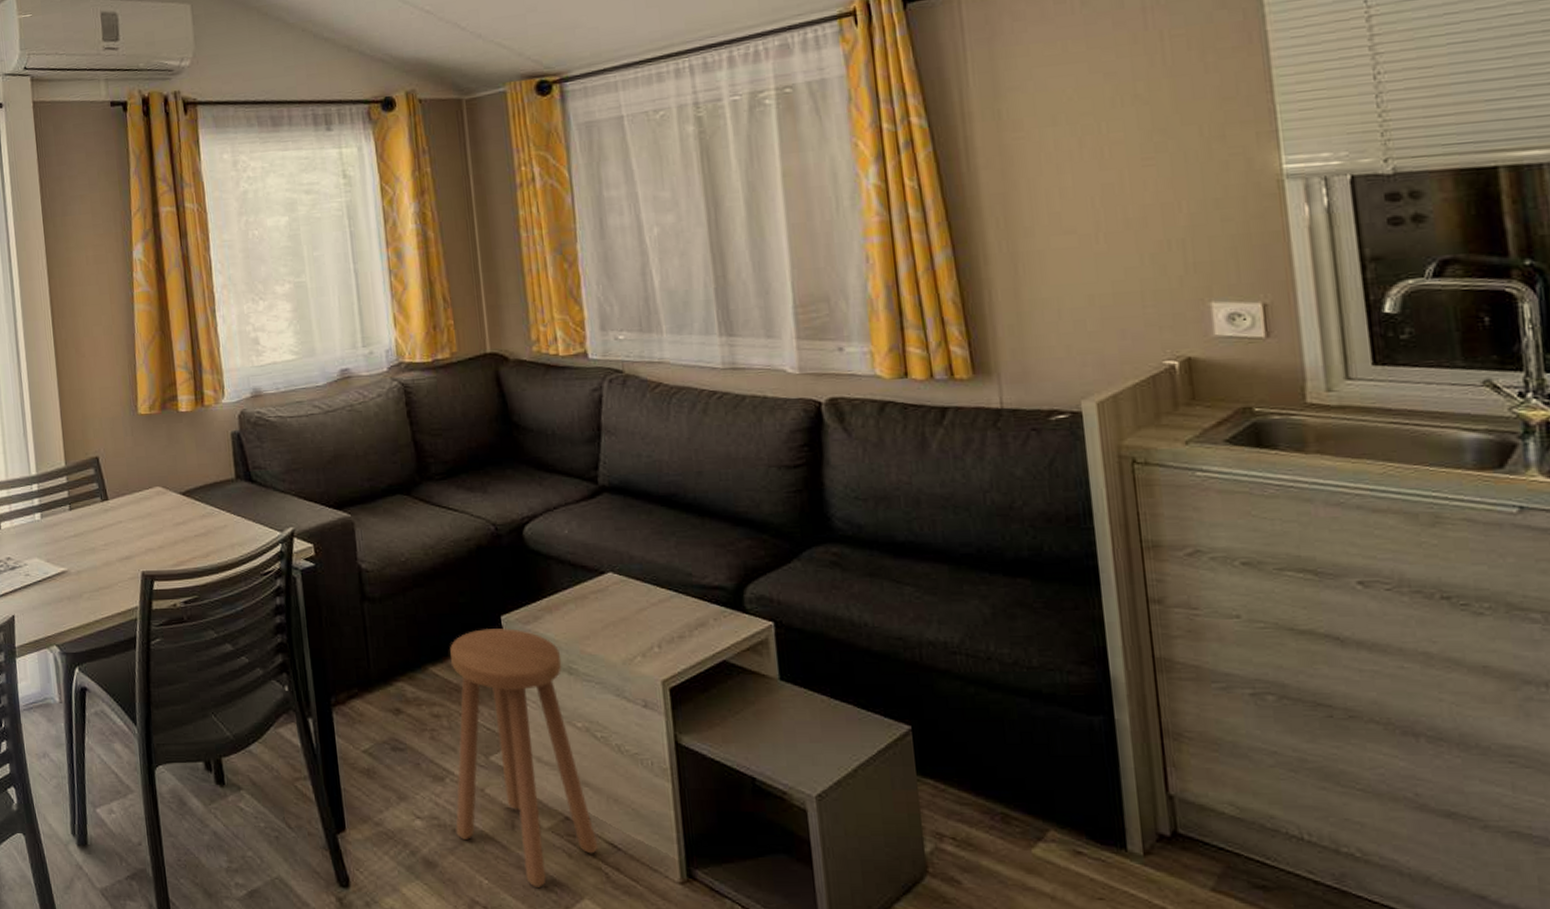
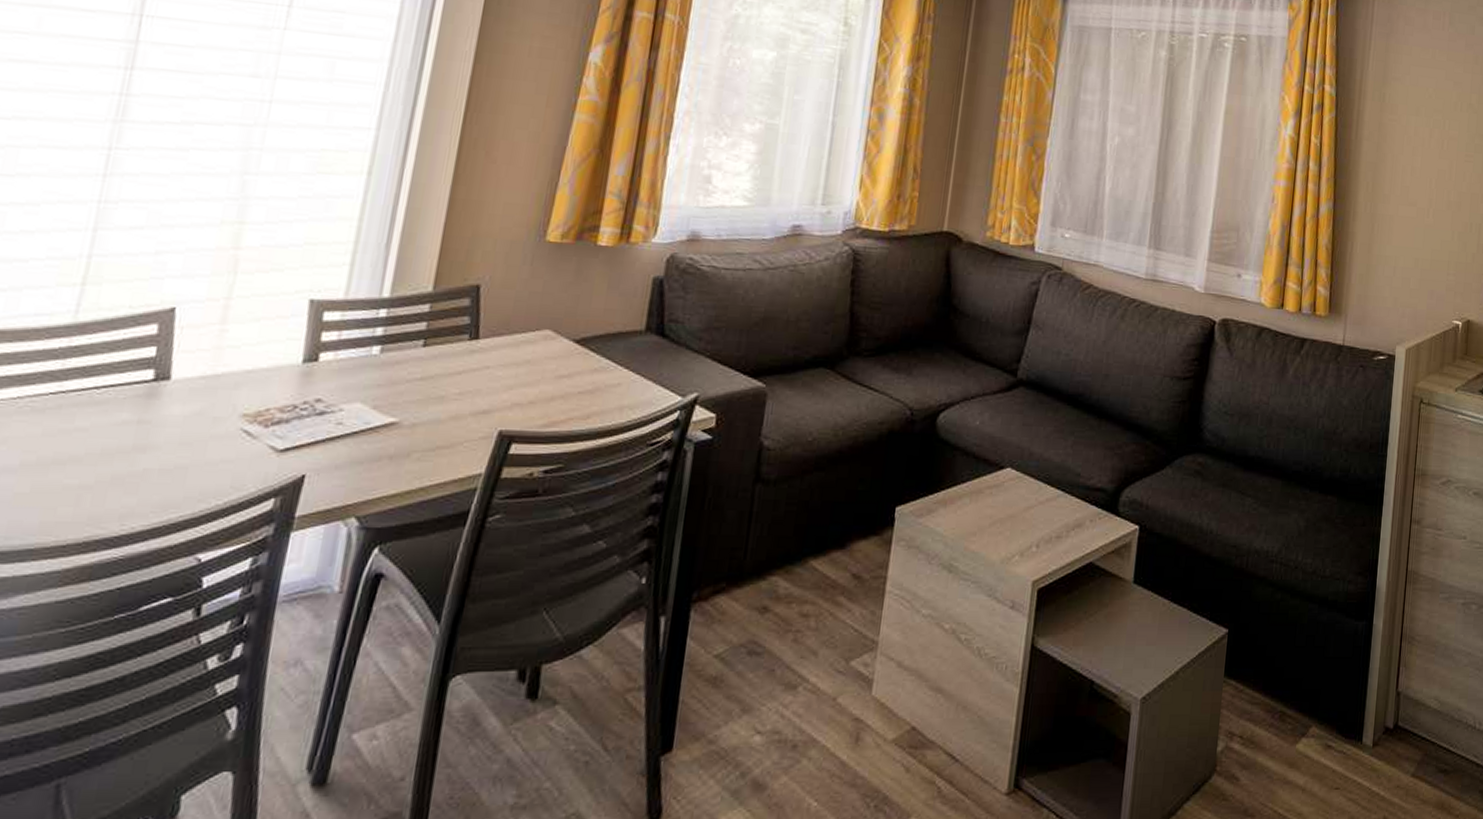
stool: present [450,628,599,887] -> none [796,520,946,807]

